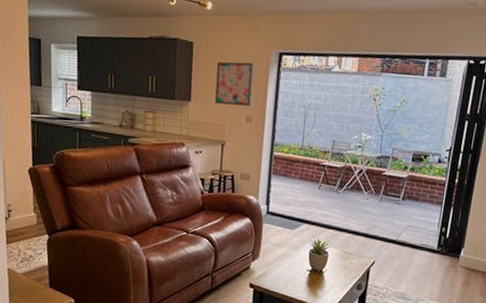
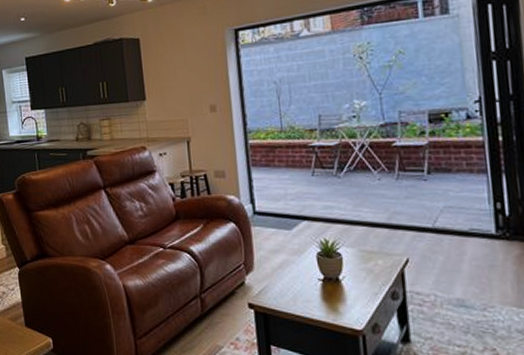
wall art: present [215,61,254,106] -> none [168,46,213,98]

